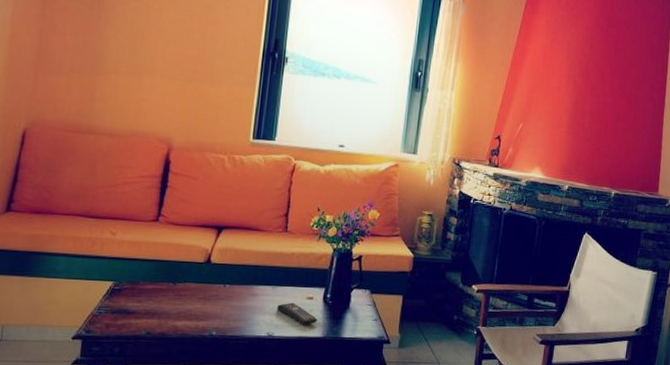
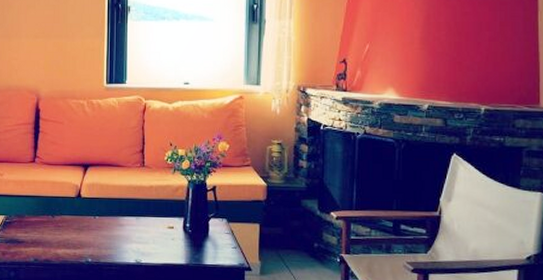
remote control: present [276,302,318,326] -> none [142,231,180,253]

